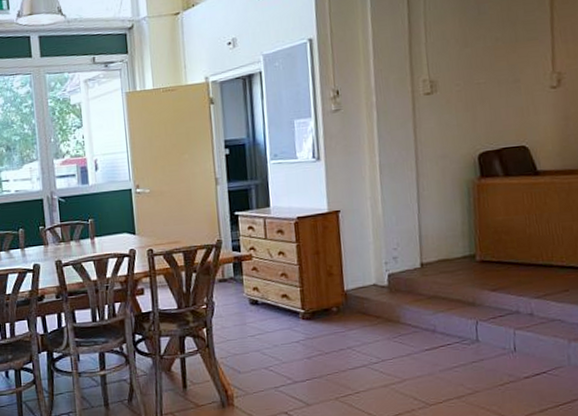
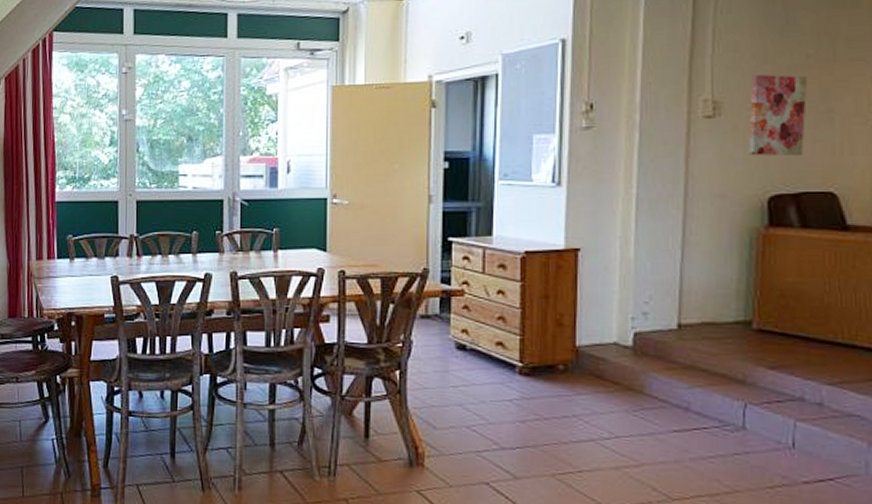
wall art: none [457,55,501,122] -> present [748,74,807,156]

